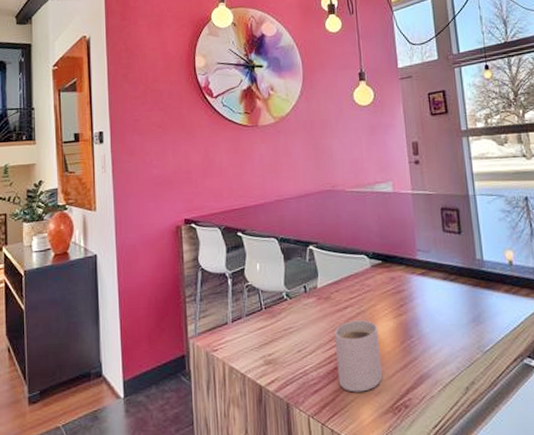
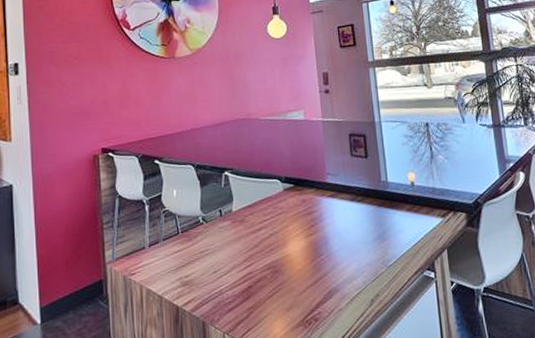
mug: present [335,320,383,393] -> none [249,240,294,309]

